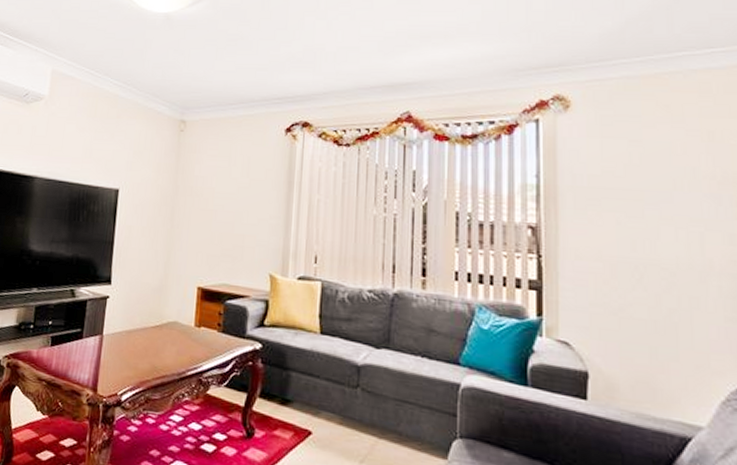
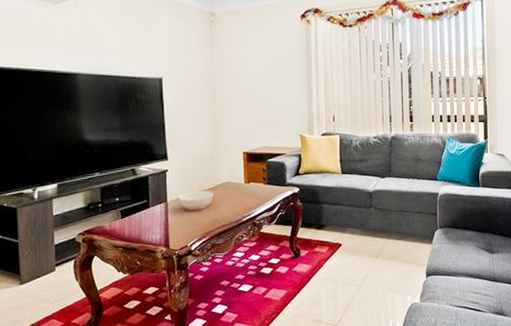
bowl: none [114,326,157,352] -> present [177,190,214,211]

